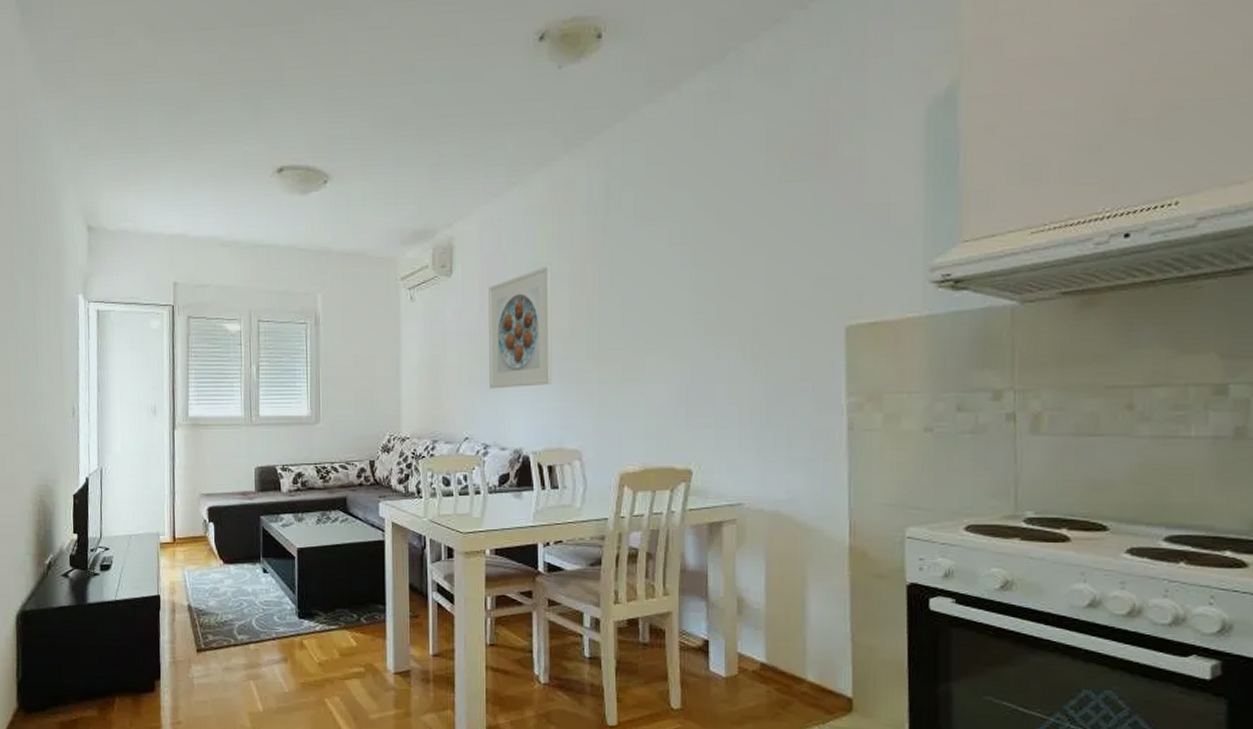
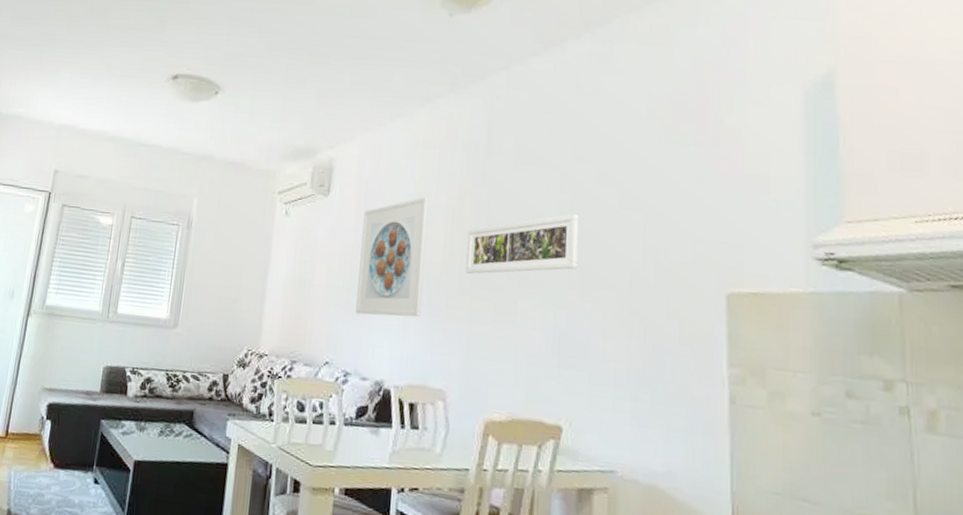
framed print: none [592,265,701,337] -> present [465,214,579,274]

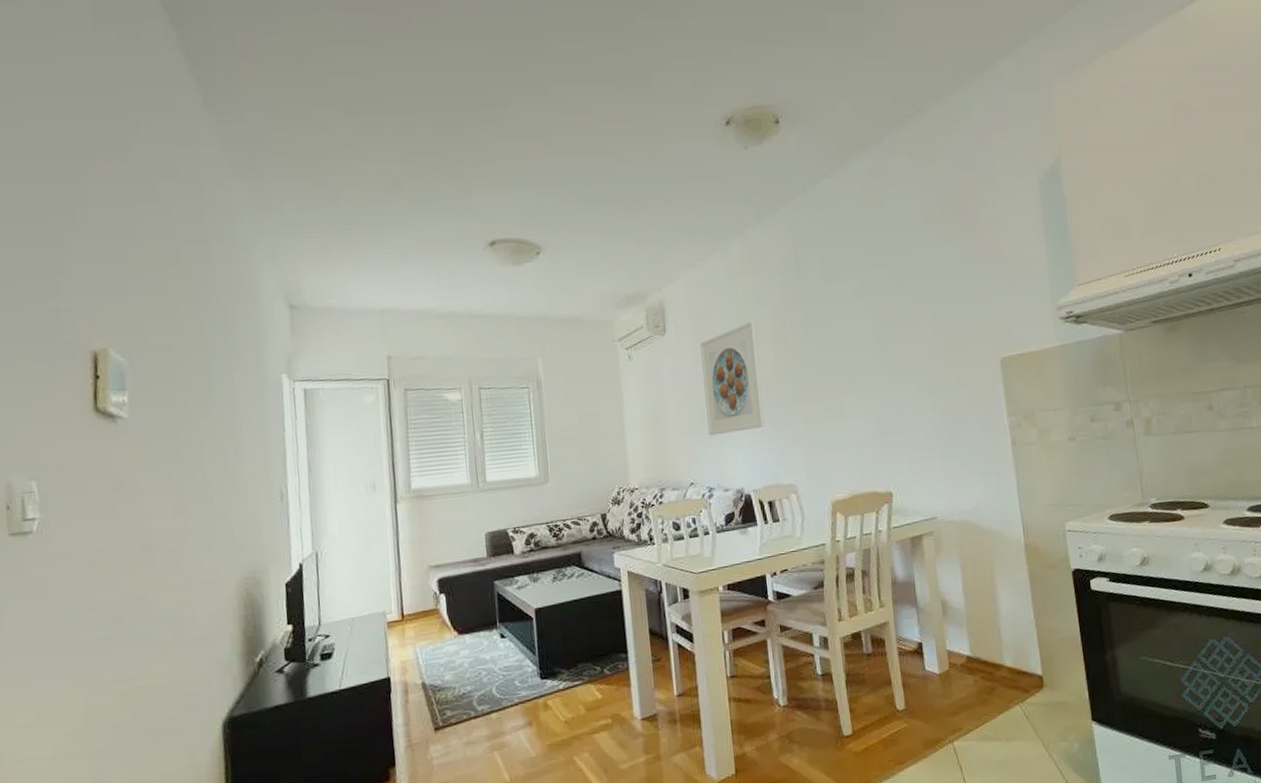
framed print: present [465,214,579,274] -> none [793,314,886,382]

